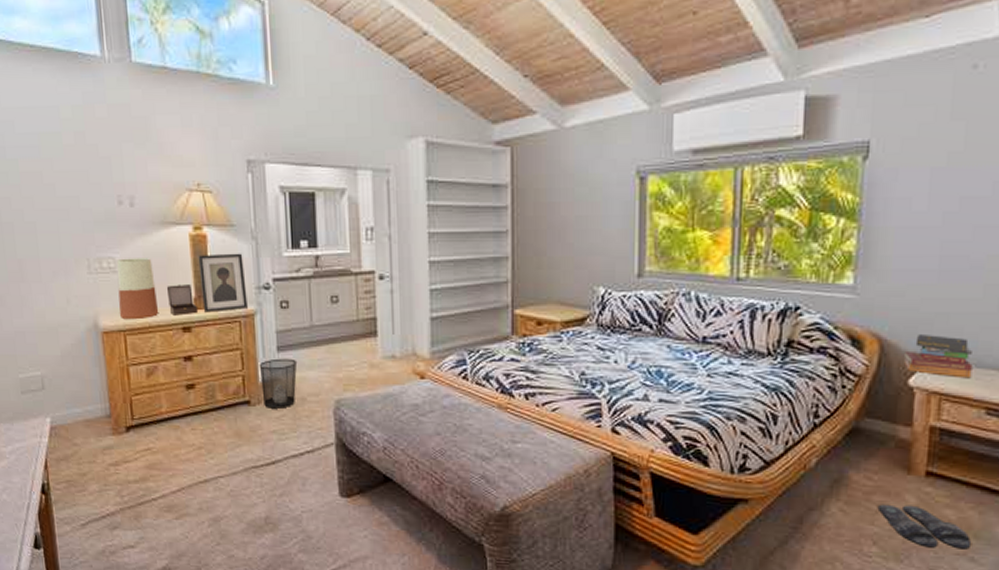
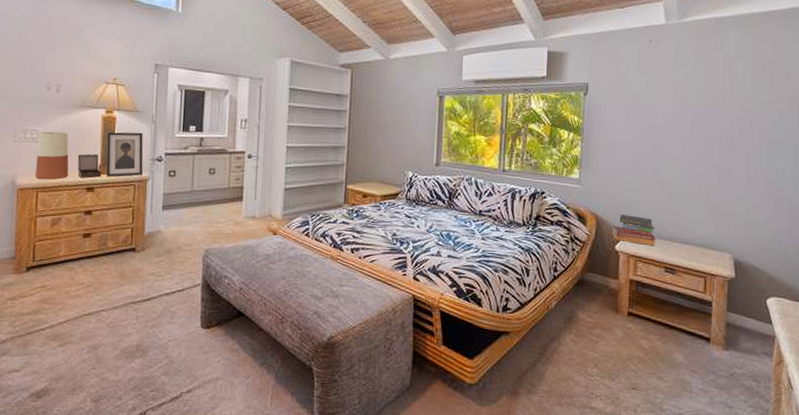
waste bin: present [259,358,298,409] -> none [146,215,178,255]
slippers: present [877,504,971,550] -> none [597,336,658,370]

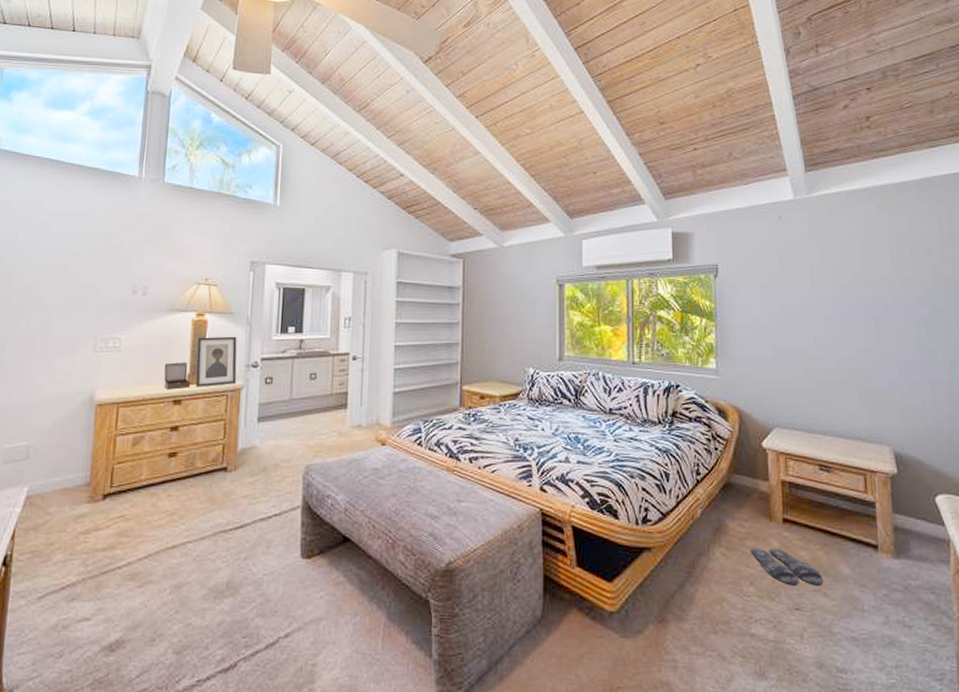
vase: present [36,131,69,180] -> none [117,339,155,393]
slippers: none [597,336,658,370] -> present [750,548,823,586]
books: present [612,214,656,246] -> none [757,407,806,441]

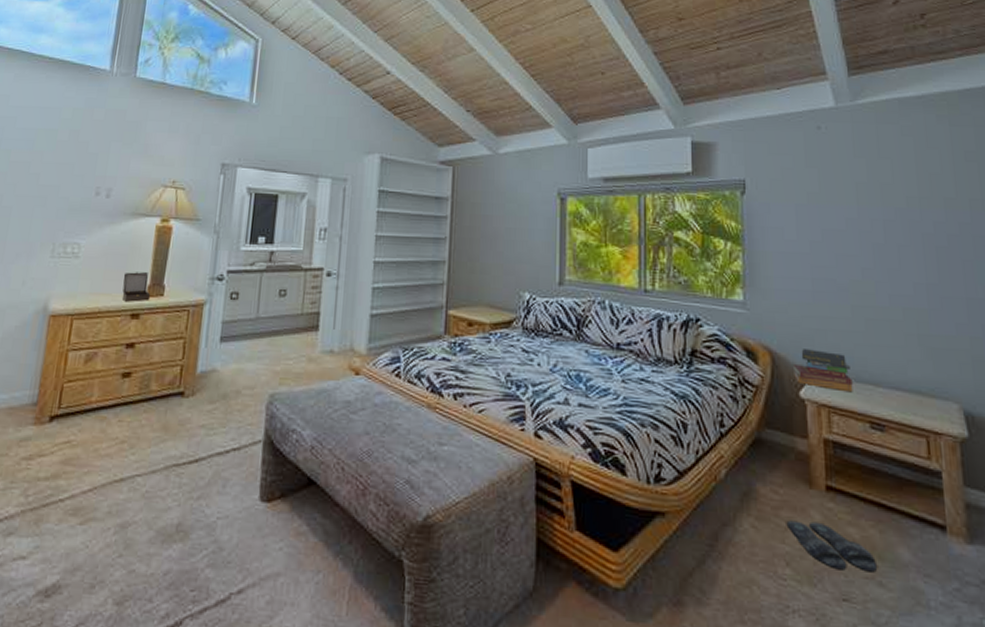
picture frame: present [195,336,237,387] -> none [155,245,203,301]
books: none [757,407,806,441] -> present [793,349,853,393]

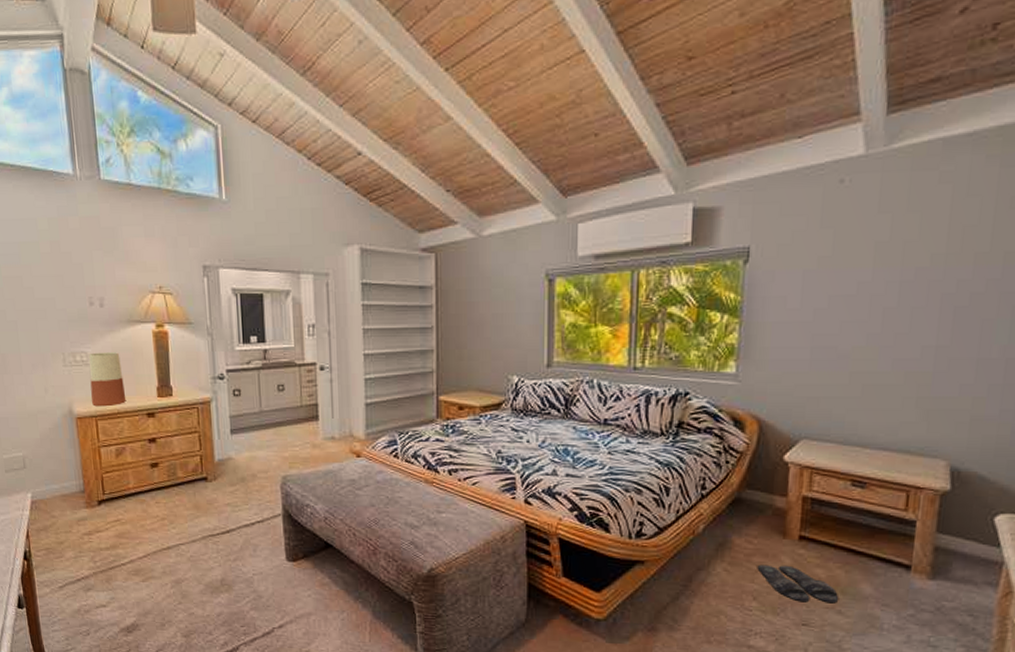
vase: none [72,244,116,305] -> present [88,352,126,407]
jewelry box: present [122,272,150,302] -> none [132,375,160,403]
books: present [793,349,853,393] -> none [780,416,840,455]

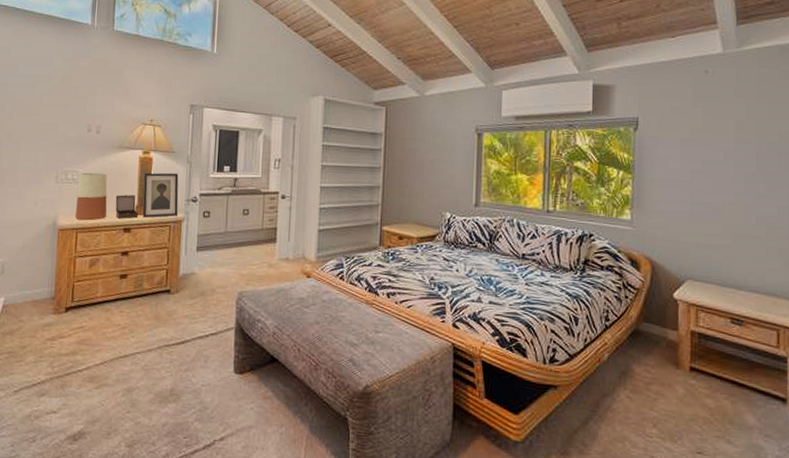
jewelry box: none [132,375,160,403] -> present [115,195,138,219]
picture frame: none [160,347,204,400] -> present [142,173,179,218]
slippers: present [757,564,838,604] -> none [655,393,726,433]

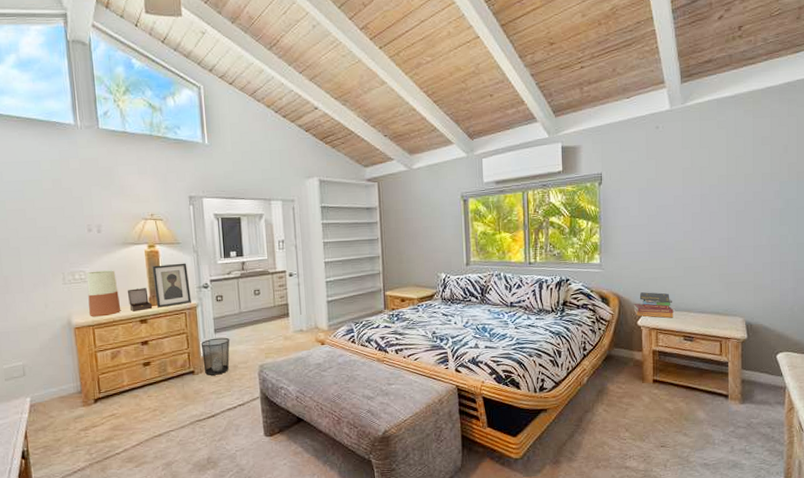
waste bin: none [180,256,212,297] -> present [200,337,230,376]
books: none [670,259,719,295] -> present [634,292,674,318]

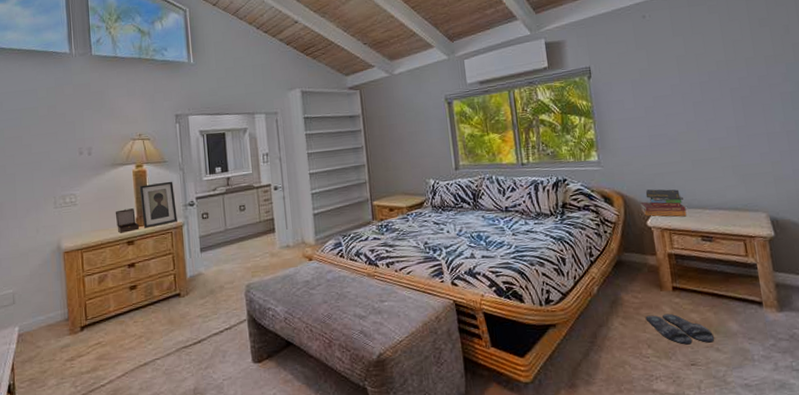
vase: present [86,270,121,317] -> none [77,192,109,241]
waste bin: present [200,337,230,376] -> none [186,256,216,298]
slippers: none [626,402,683,430] -> present [645,313,714,345]

